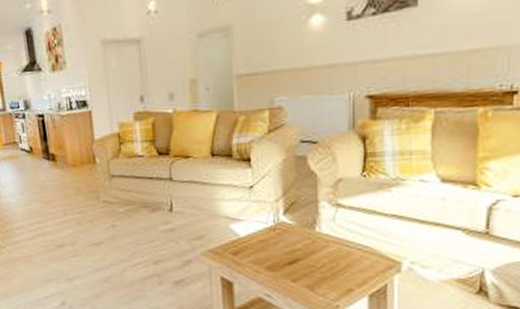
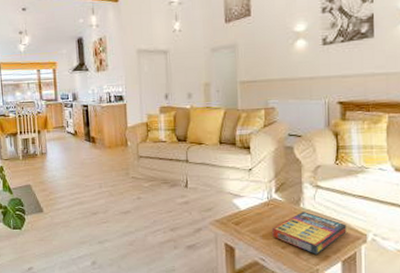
game compilation box: none [280,237,375,288] -> present [272,212,347,255]

